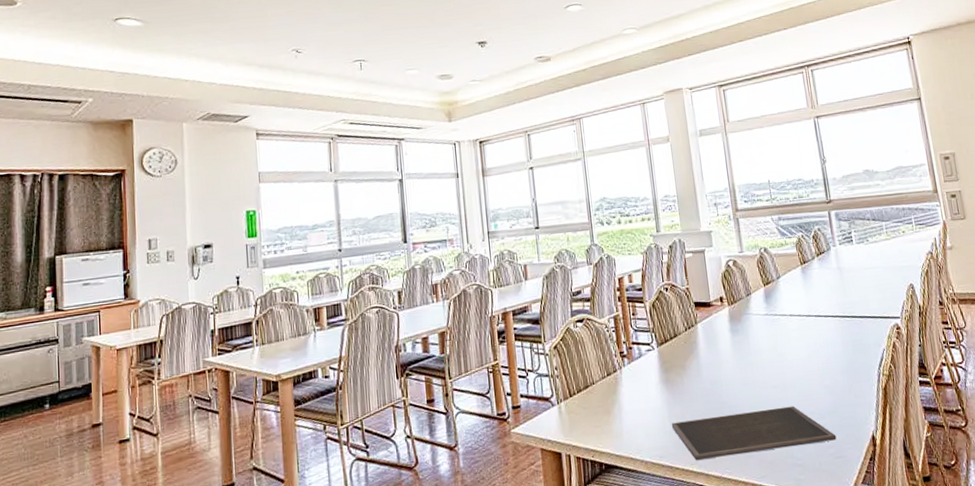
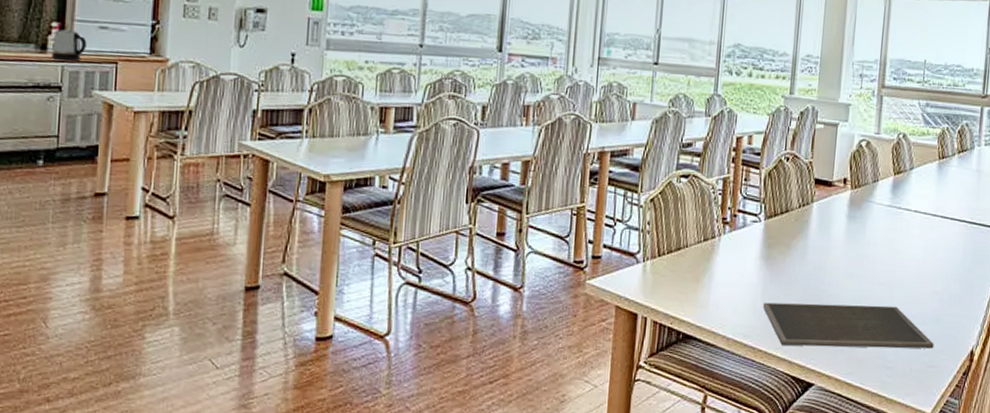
kettle: none [47,290,75,318] -> present [50,29,87,61]

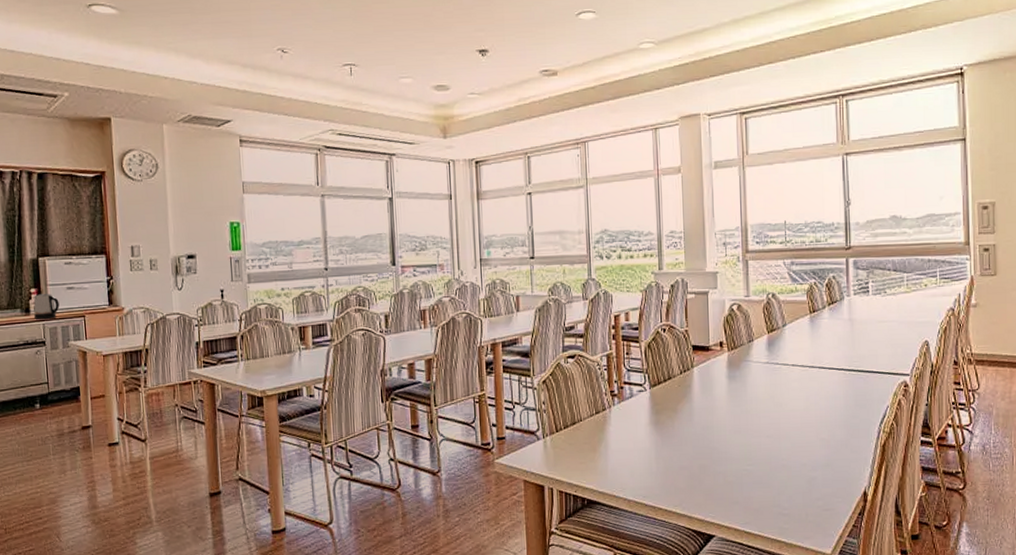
tray: present [762,302,934,349] -> none [657,456,827,502]

